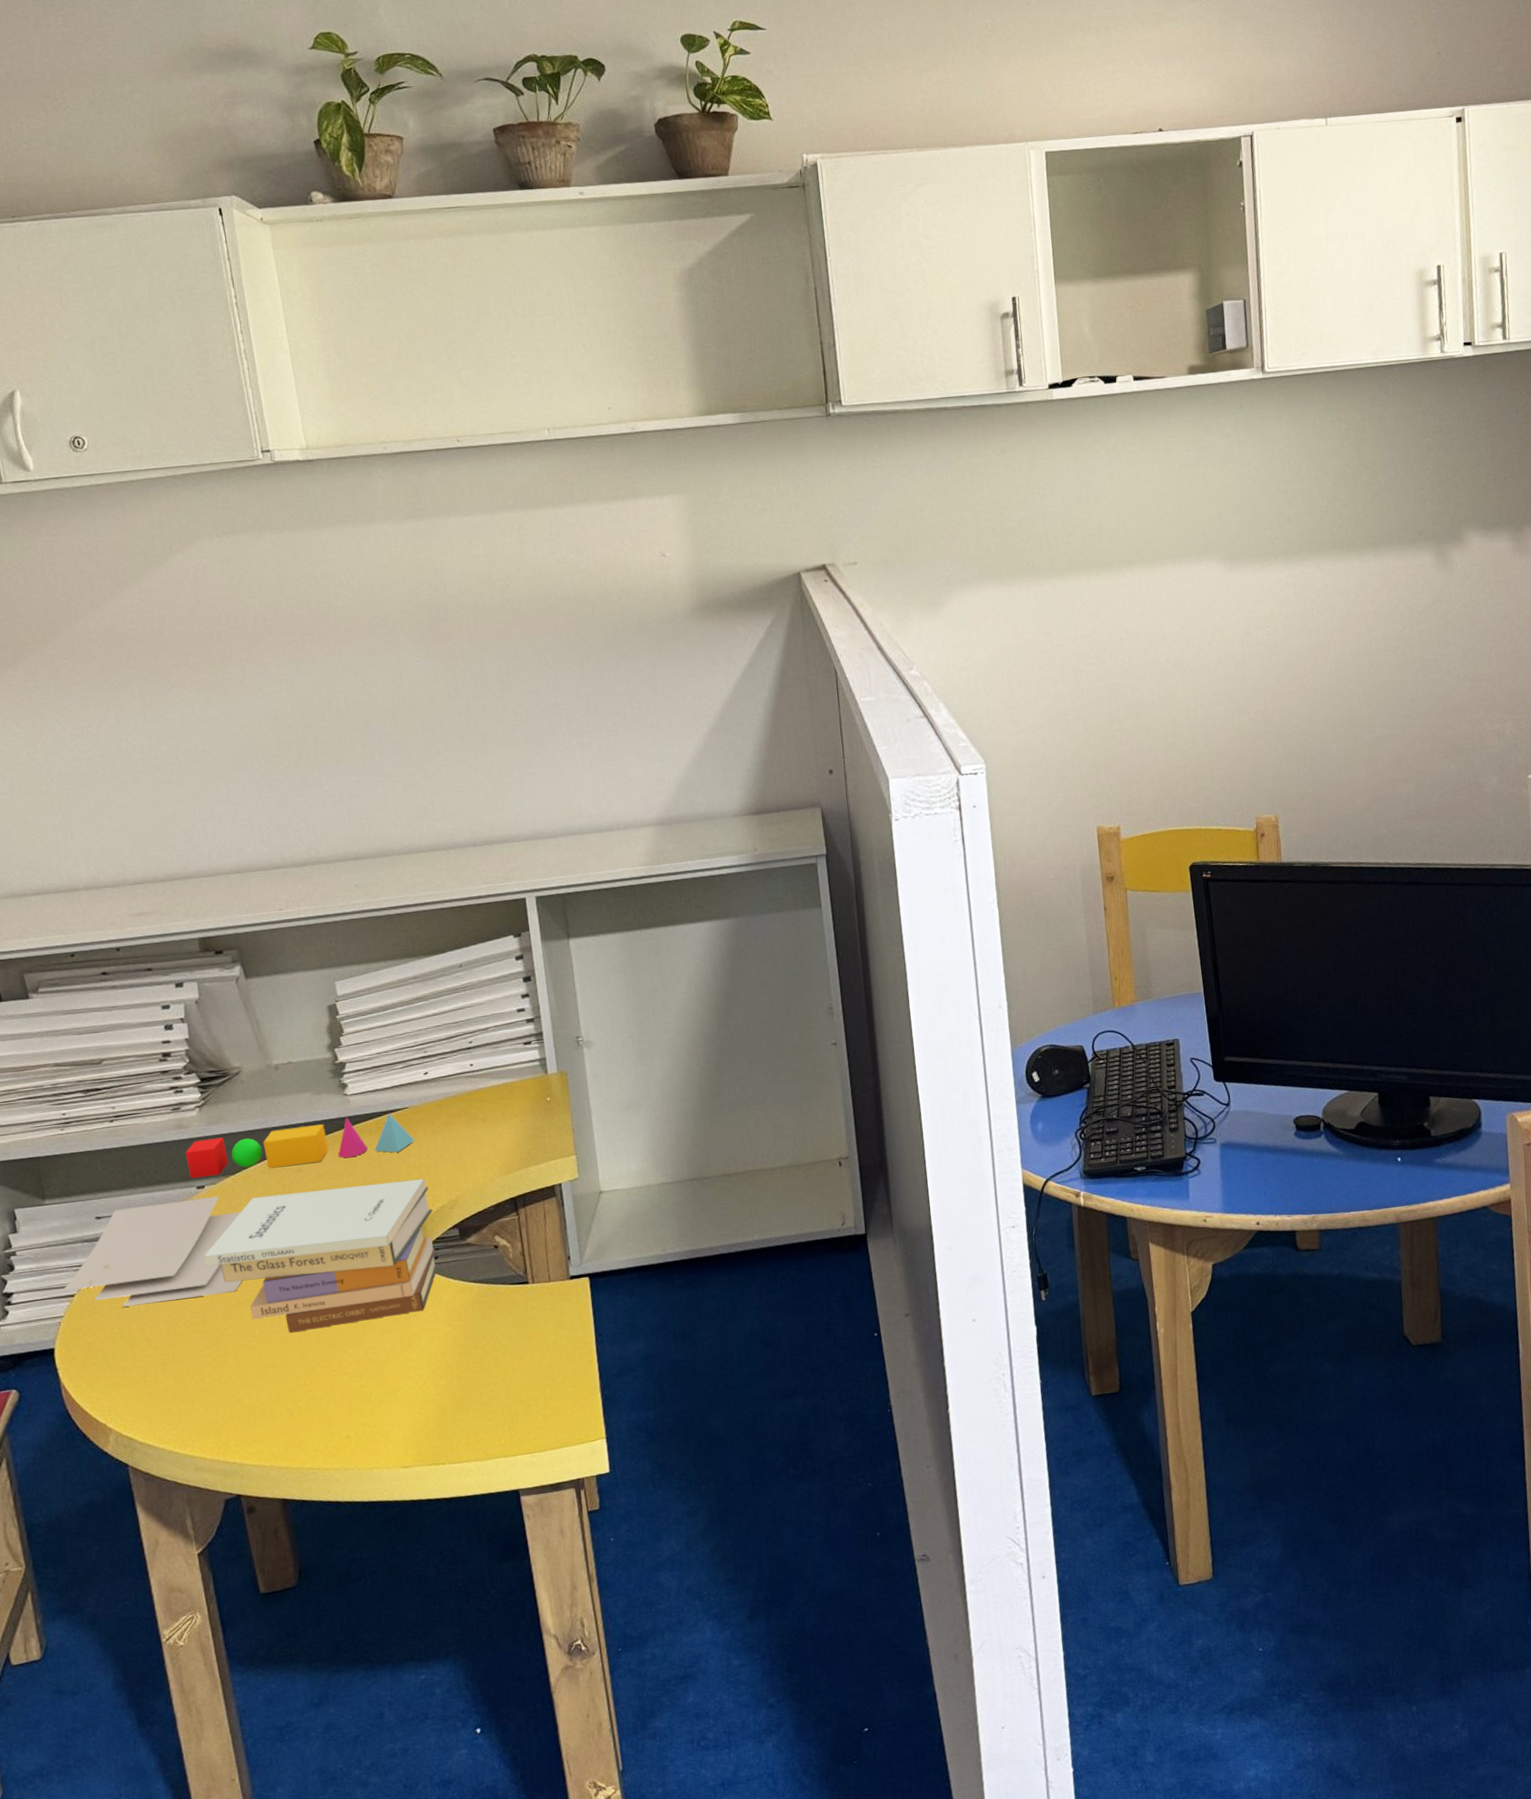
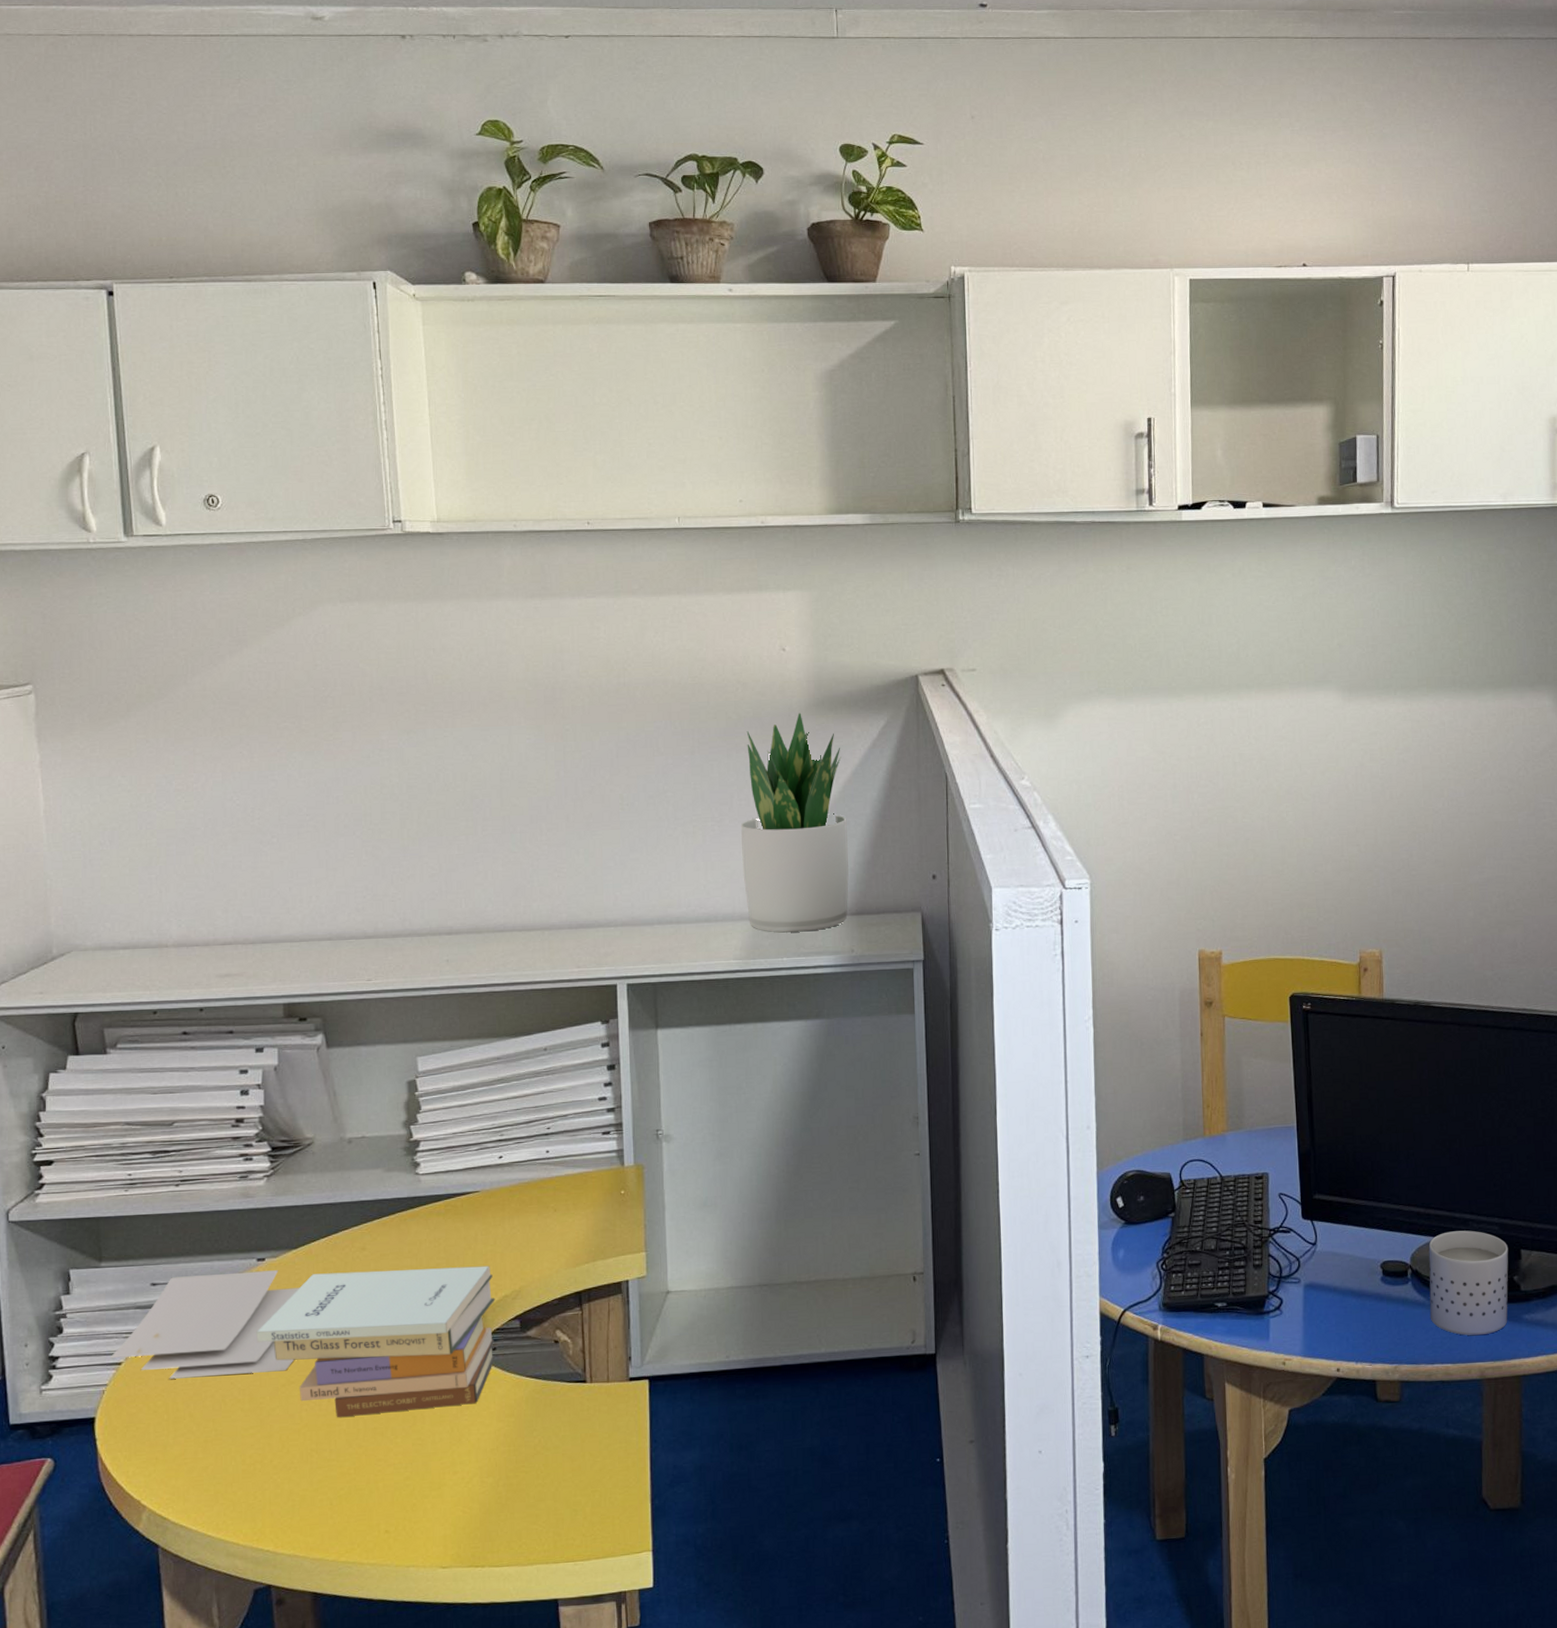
toy blocks: present [185,1113,415,1179] -> none [249,1196,483,1251]
planter: none [633,617,748,837] -> present [740,713,849,933]
mug: none [1339,1081,1420,1183] -> present [1428,1230,1509,1336]

